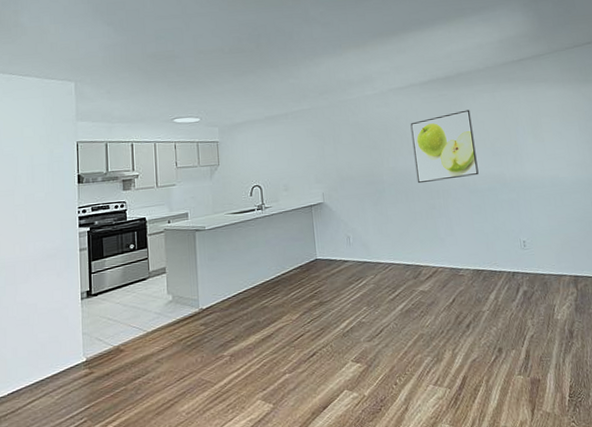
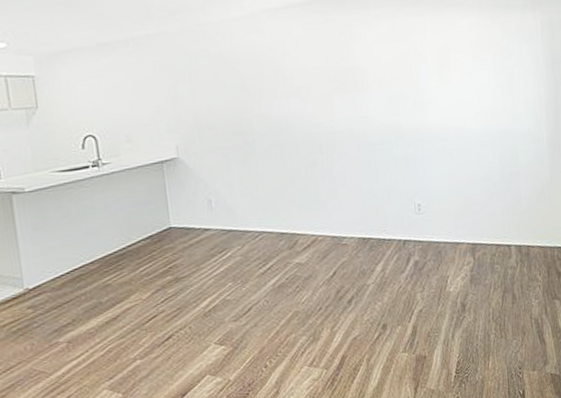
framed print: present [410,110,479,184] -> none [288,40,371,135]

